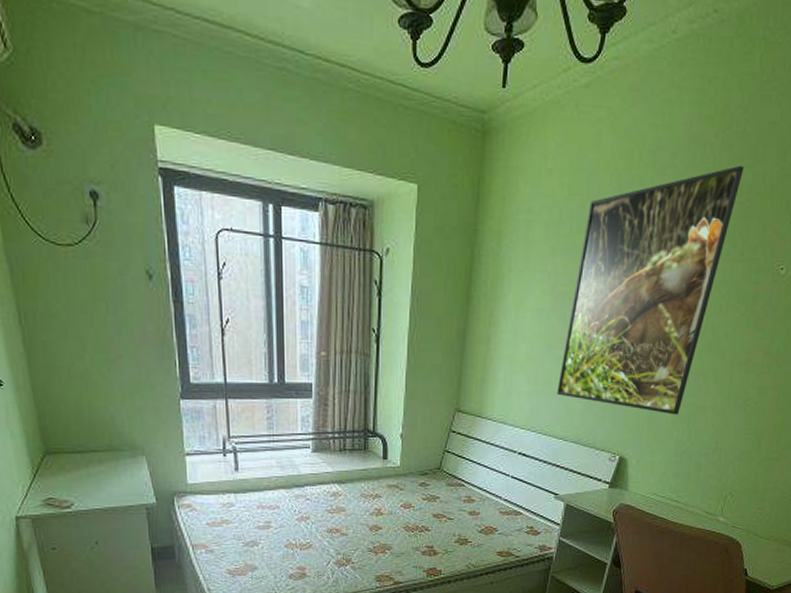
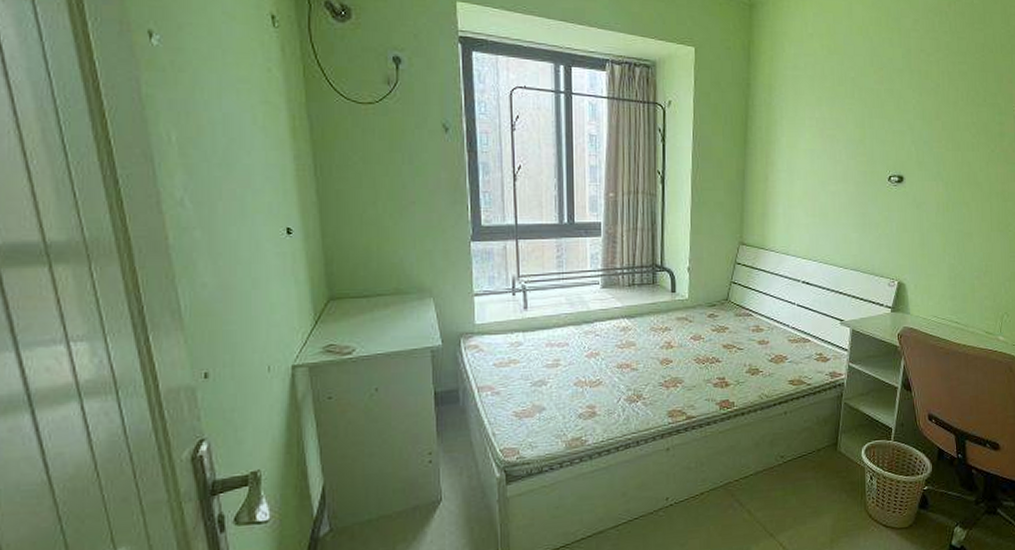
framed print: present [557,165,744,415] -> none [834,29,976,241]

